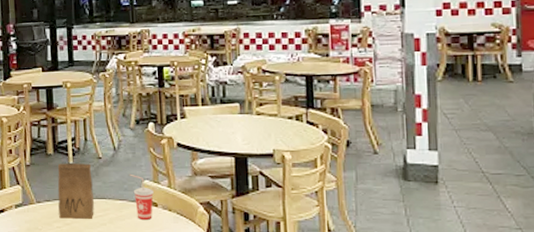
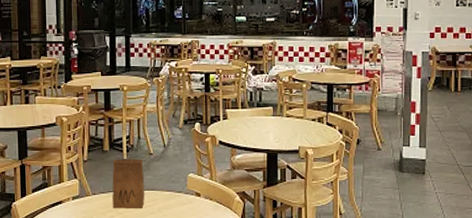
beverage cup: present [129,174,154,220] -> none [176,168,197,208]

